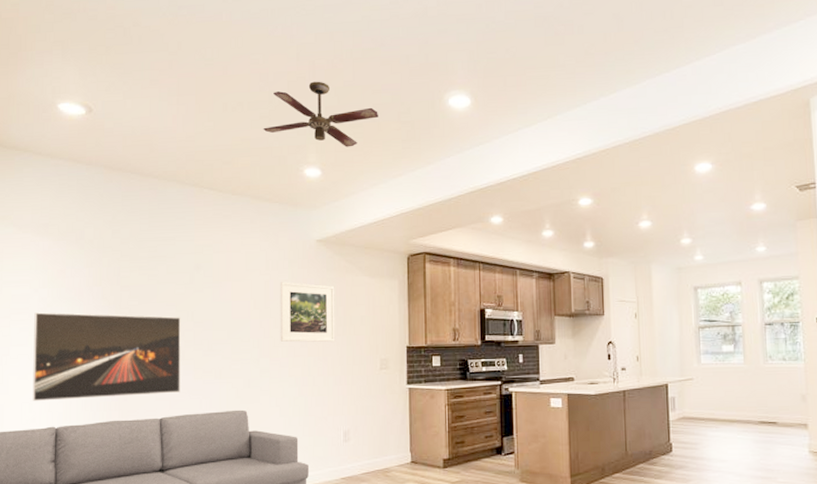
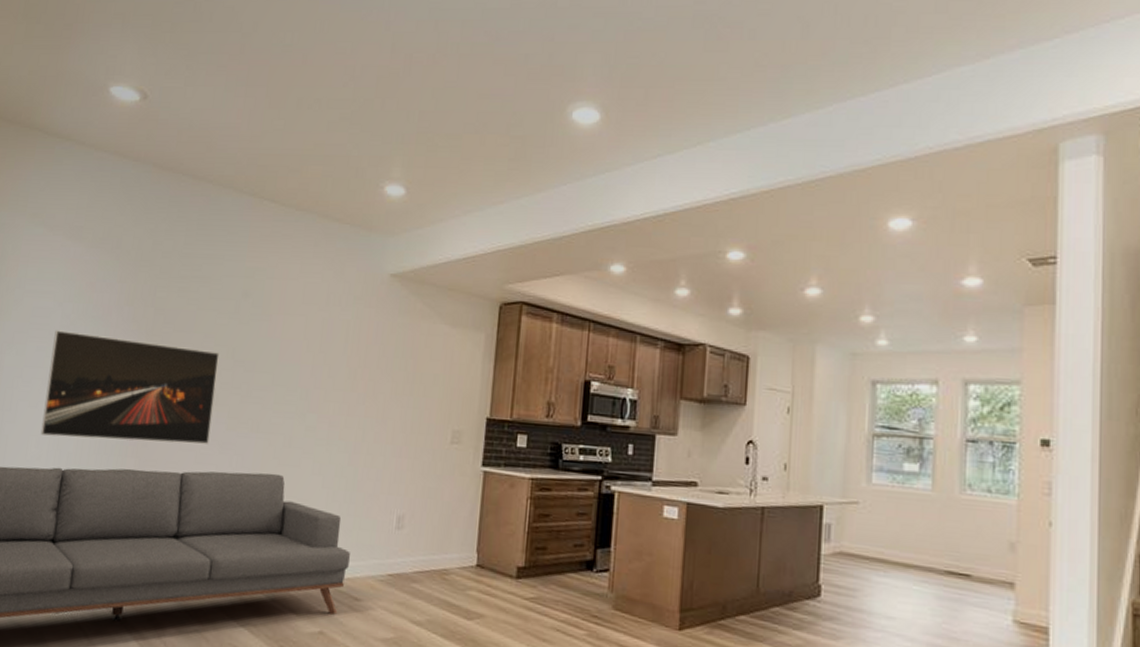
ceiling fan: present [263,81,378,147] -> none [341,79,483,163]
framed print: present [280,282,335,342] -> none [333,322,406,402]

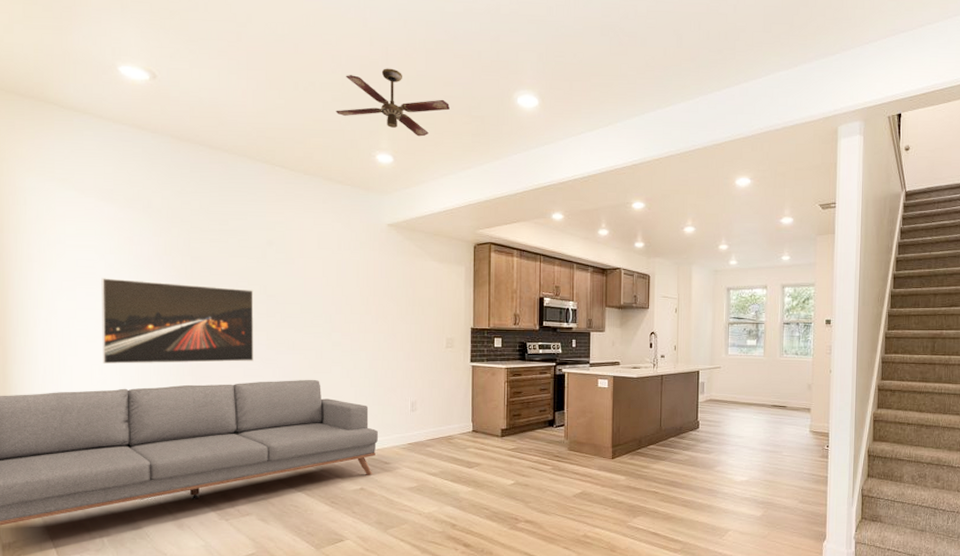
ceiling fan: none [341,79,483,163] -> present [335,68,450,137]

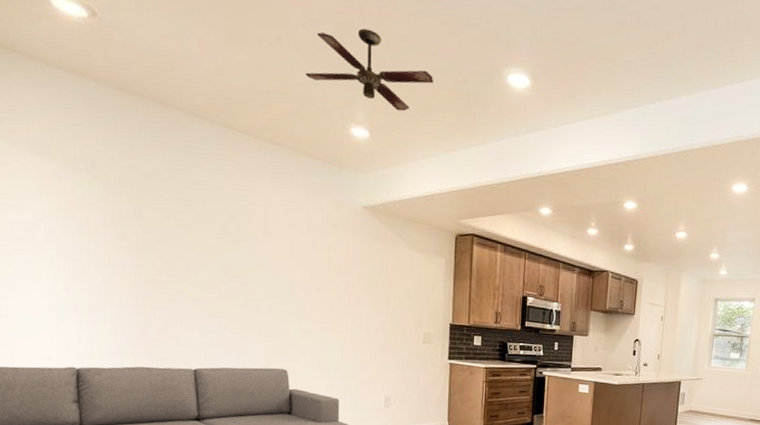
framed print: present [101,278,254,364] -> none [41,244,216,345]

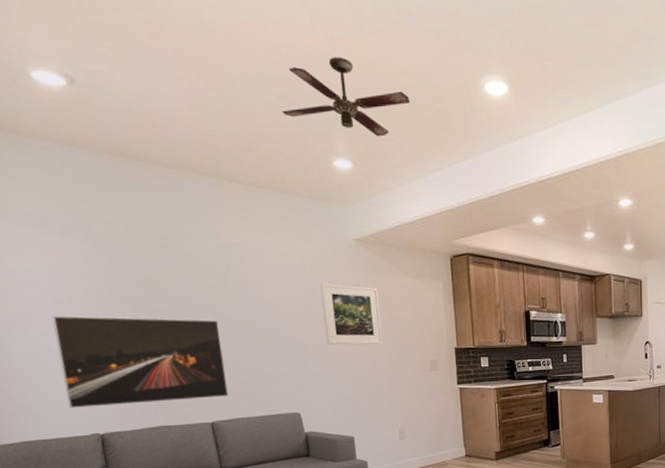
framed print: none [41,244,216,345] -> present [52,315,229,408]
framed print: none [322,245,381,311] -> present [320,283,383,345]

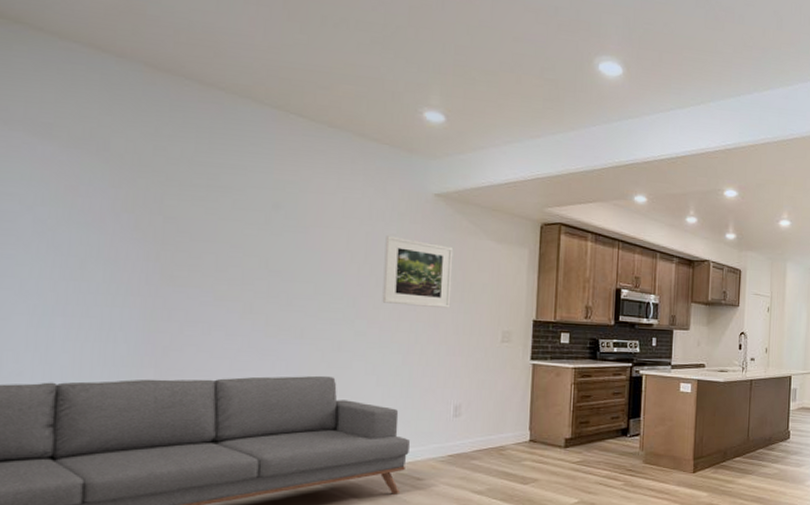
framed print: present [52,315,229,408] -> none [19,236,250,352]
ceiling fan: present [282,57,410,137] -> none [374,12,518,96]

